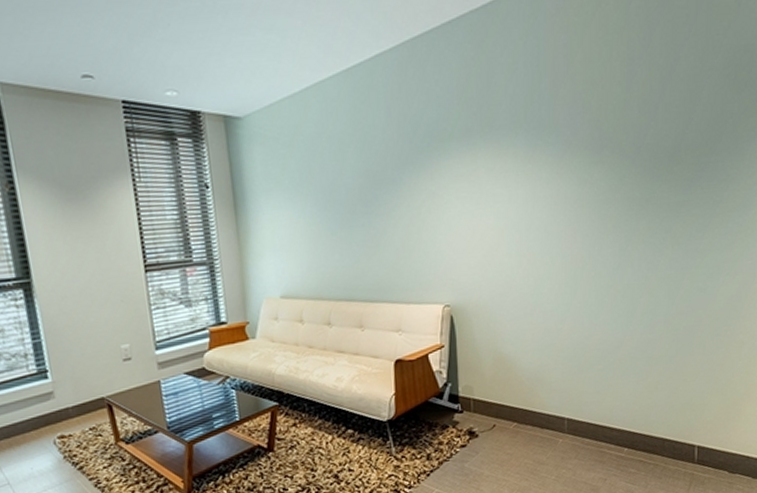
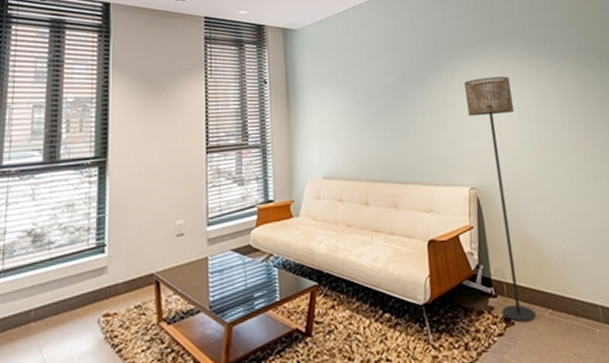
floor lamp: none [445,176,503,435] -> present [463,76,537,322]

